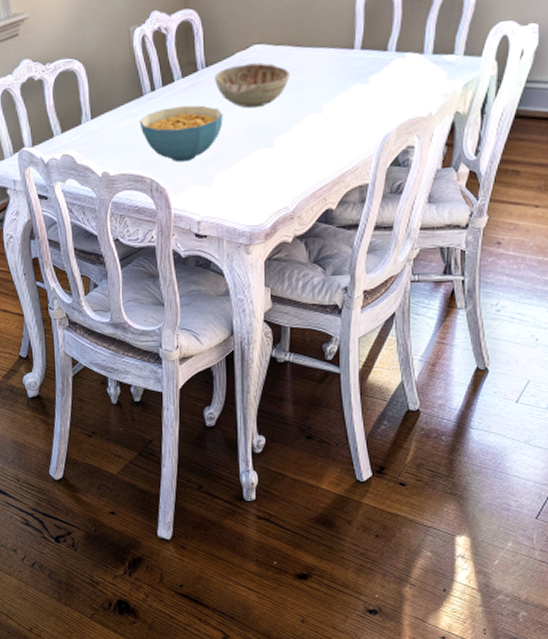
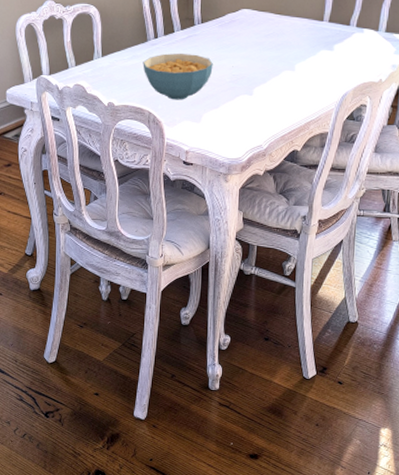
decorative bowl: present [215,62,290,109] -> none [208,24,270,61]

